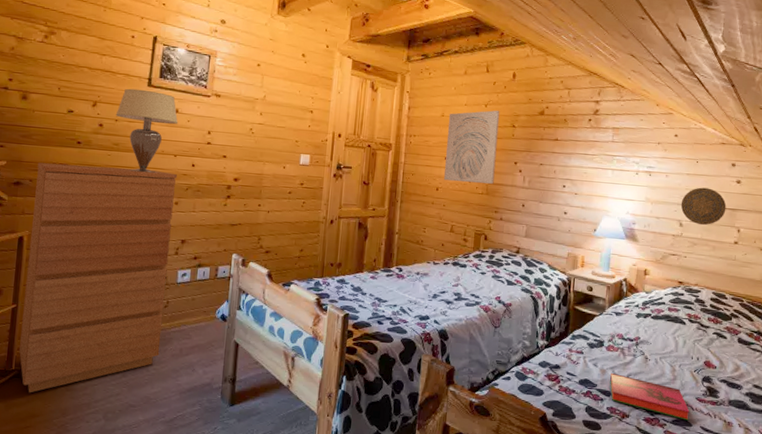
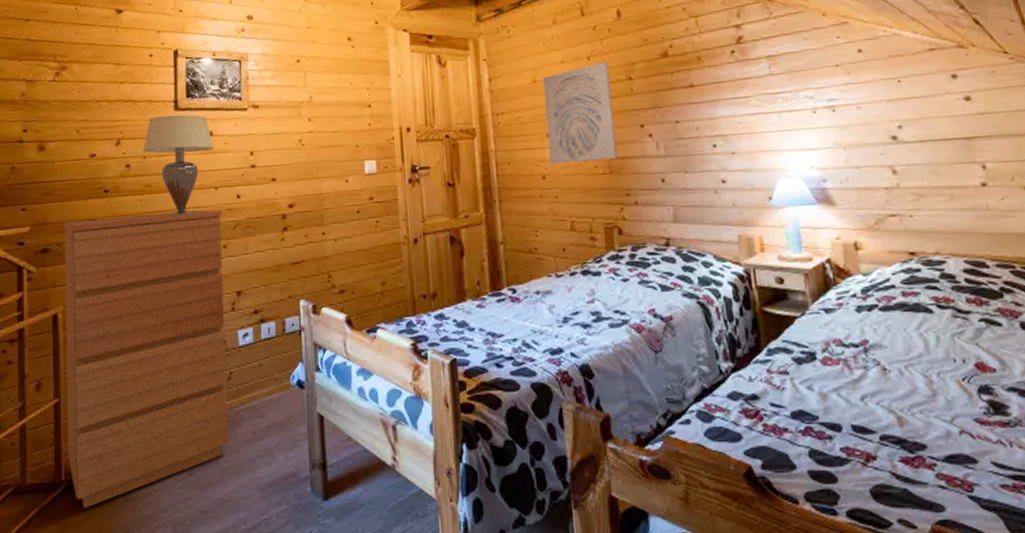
hardback book: present [610,372,690,421] -> none [835,396,971,455]
decorative plate: present [680,187,727,226] -> none [887,114,958,168]

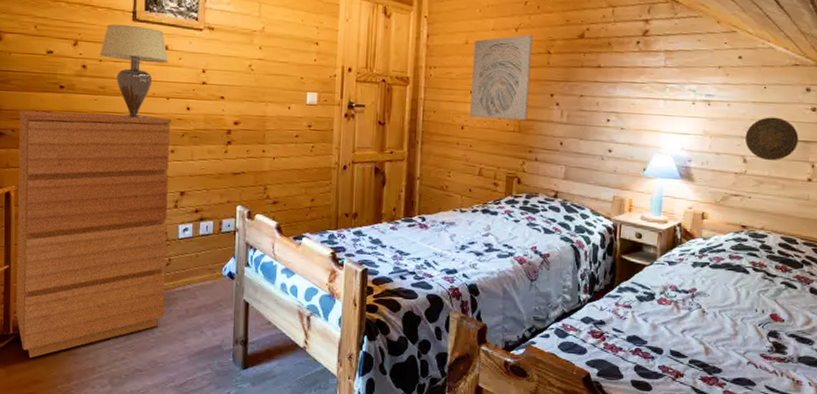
decorative plate: none [887,114,958,168] -> present [744,117,799,161]

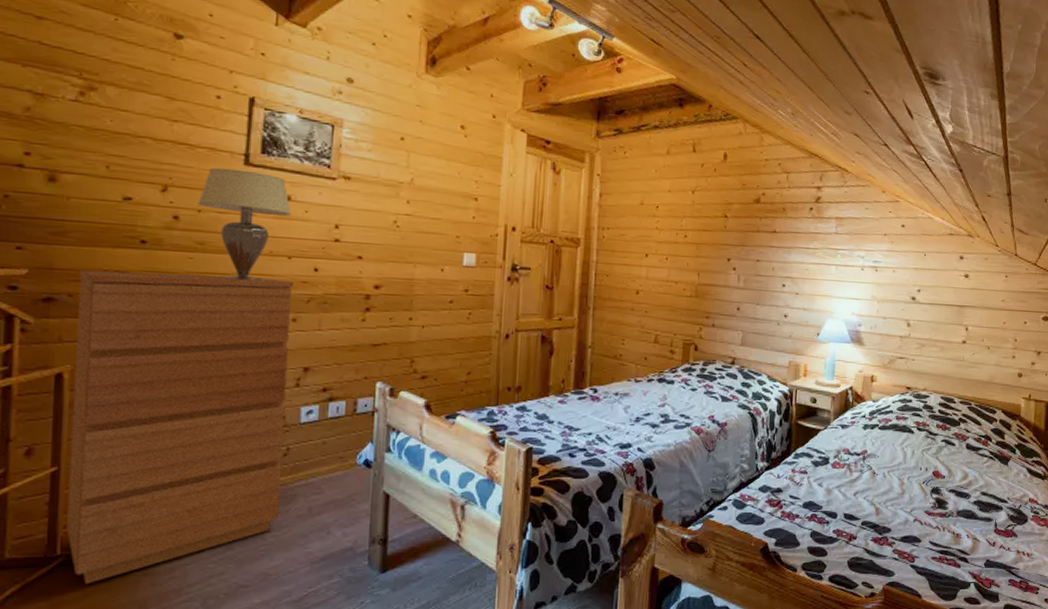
wall art: present [470,34,533,120] -> none [645,197,710,285]
decorative plate: present [744,117,799,161] -> none [908,283,955,325]

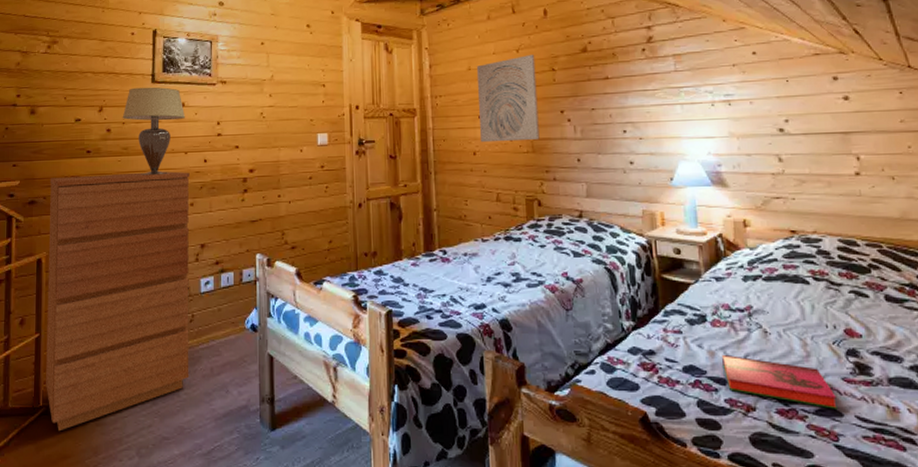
wall art: none [645,197,710,285] -> present [476,54,540,143]
hardback book: none [836,492,918,536] -> present [722,354,838,409]

